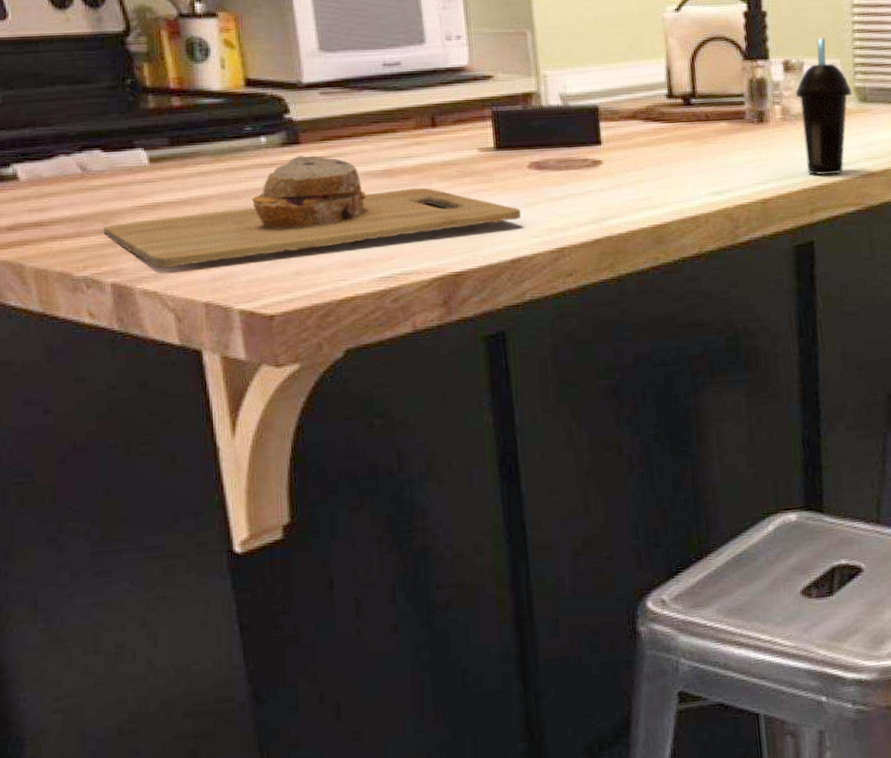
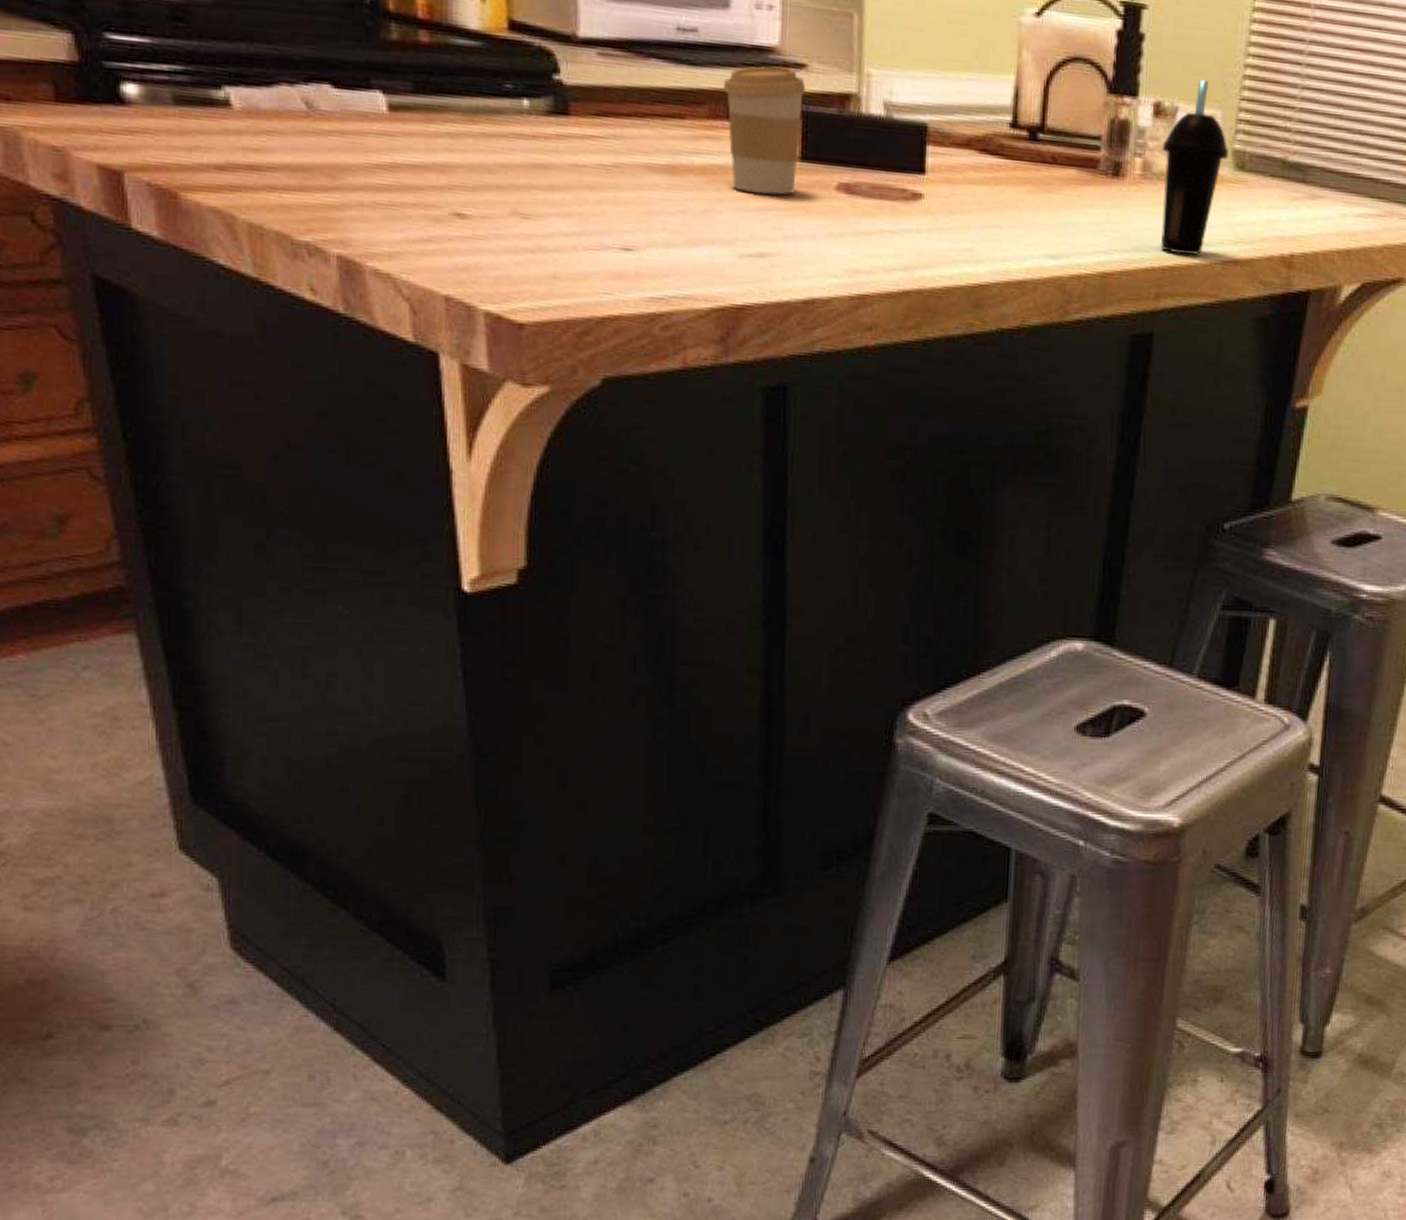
cutting board: present [103,155,522,269] -> none [331,129,822,253]
coffee cup: none [425,80,495,181] -> present [722,65,806,195]

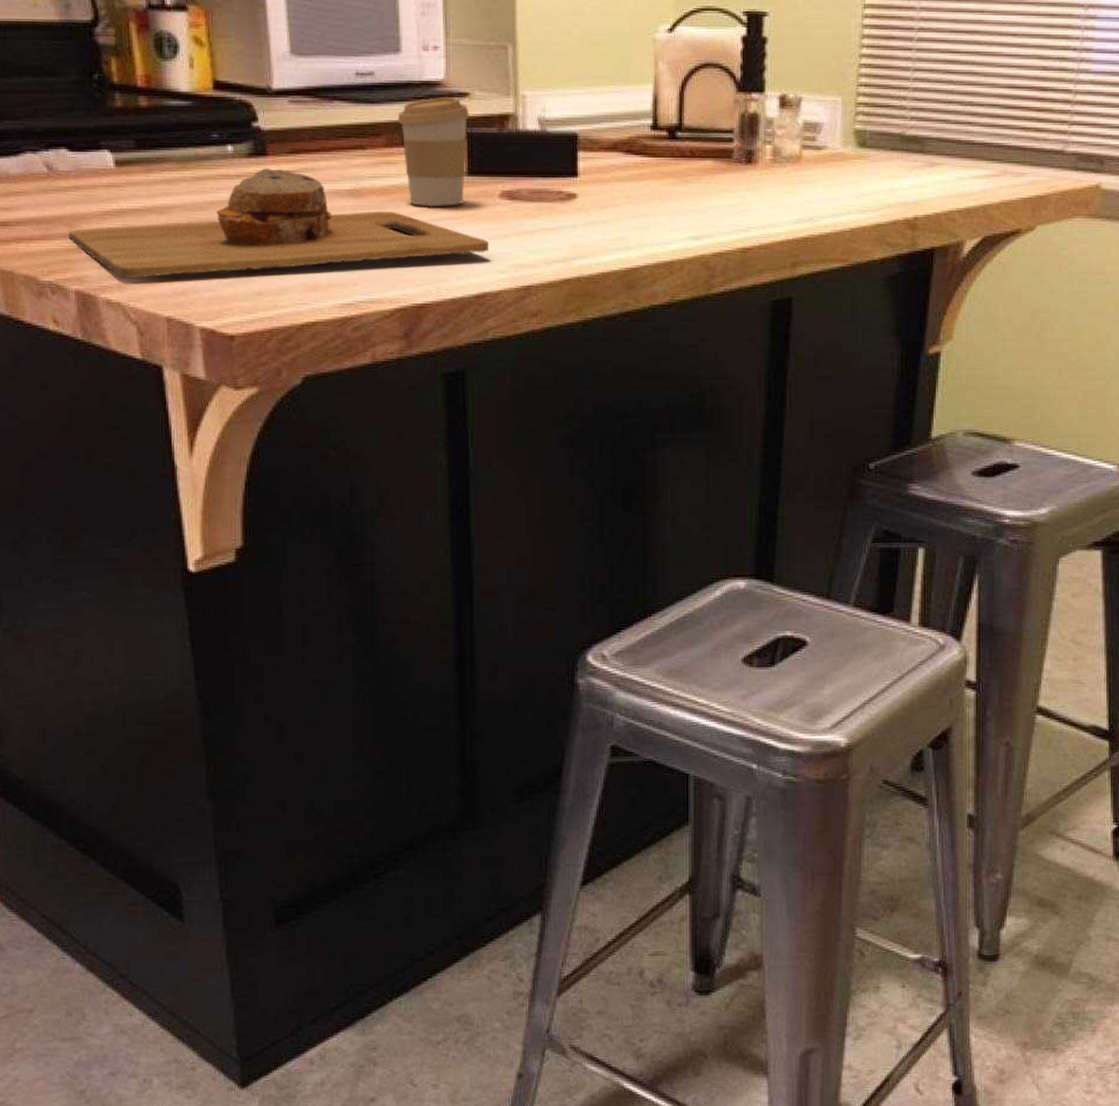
cutting board: none [331,129,822,253] -> present [69,167,489,279]
cup: present [1160,79,1228,255] -> none [789,71,850,225]

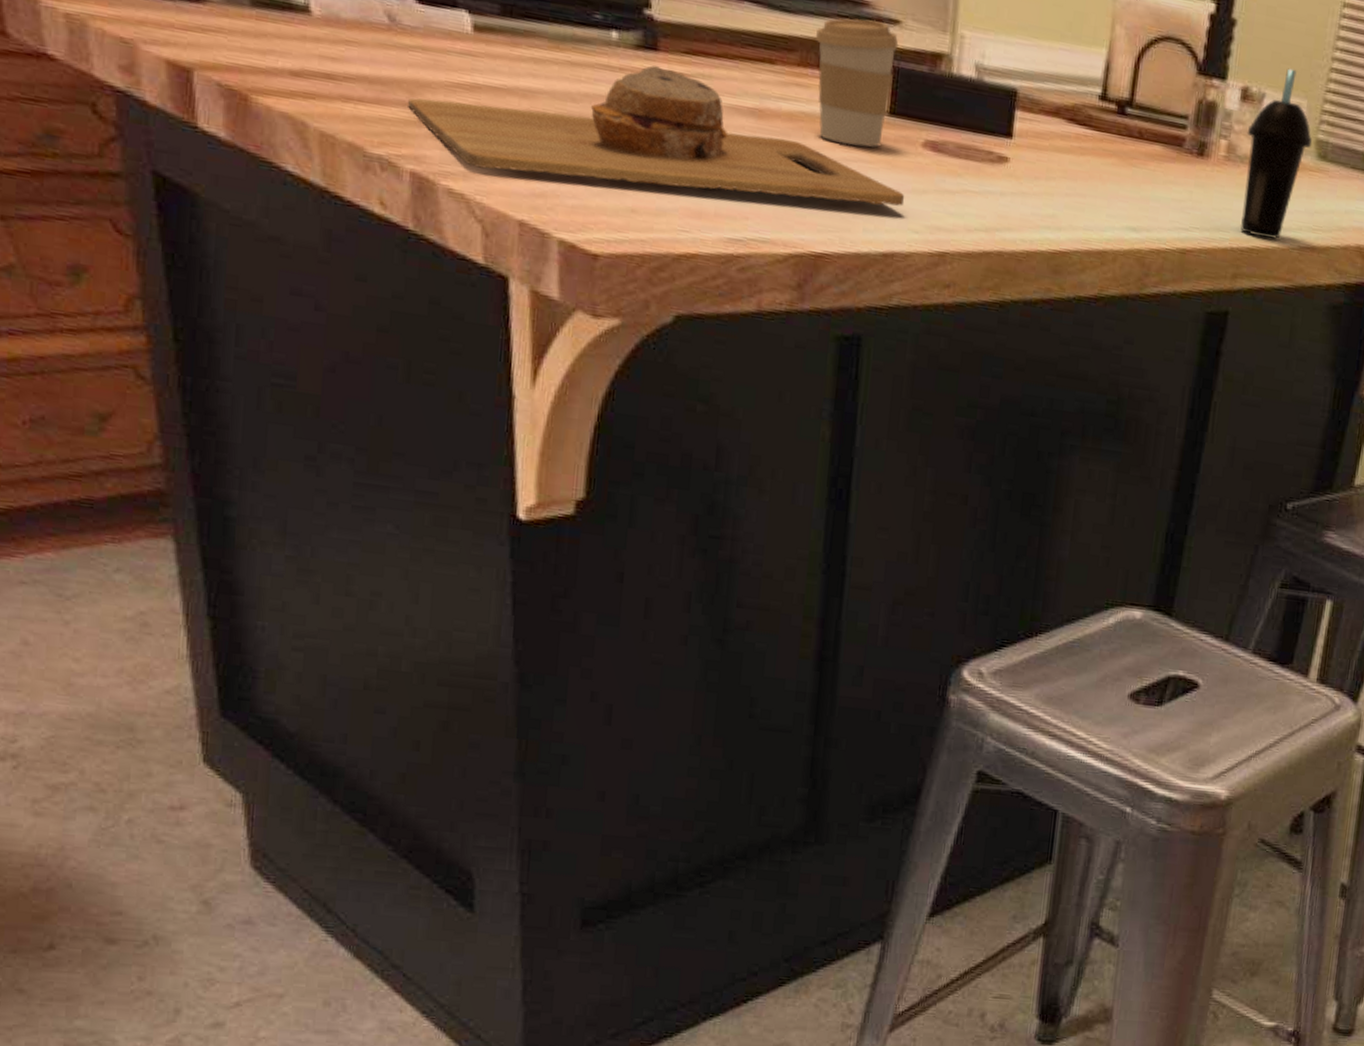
cup: none [789,71,850,225] -> present [1240,68,1312,239]

